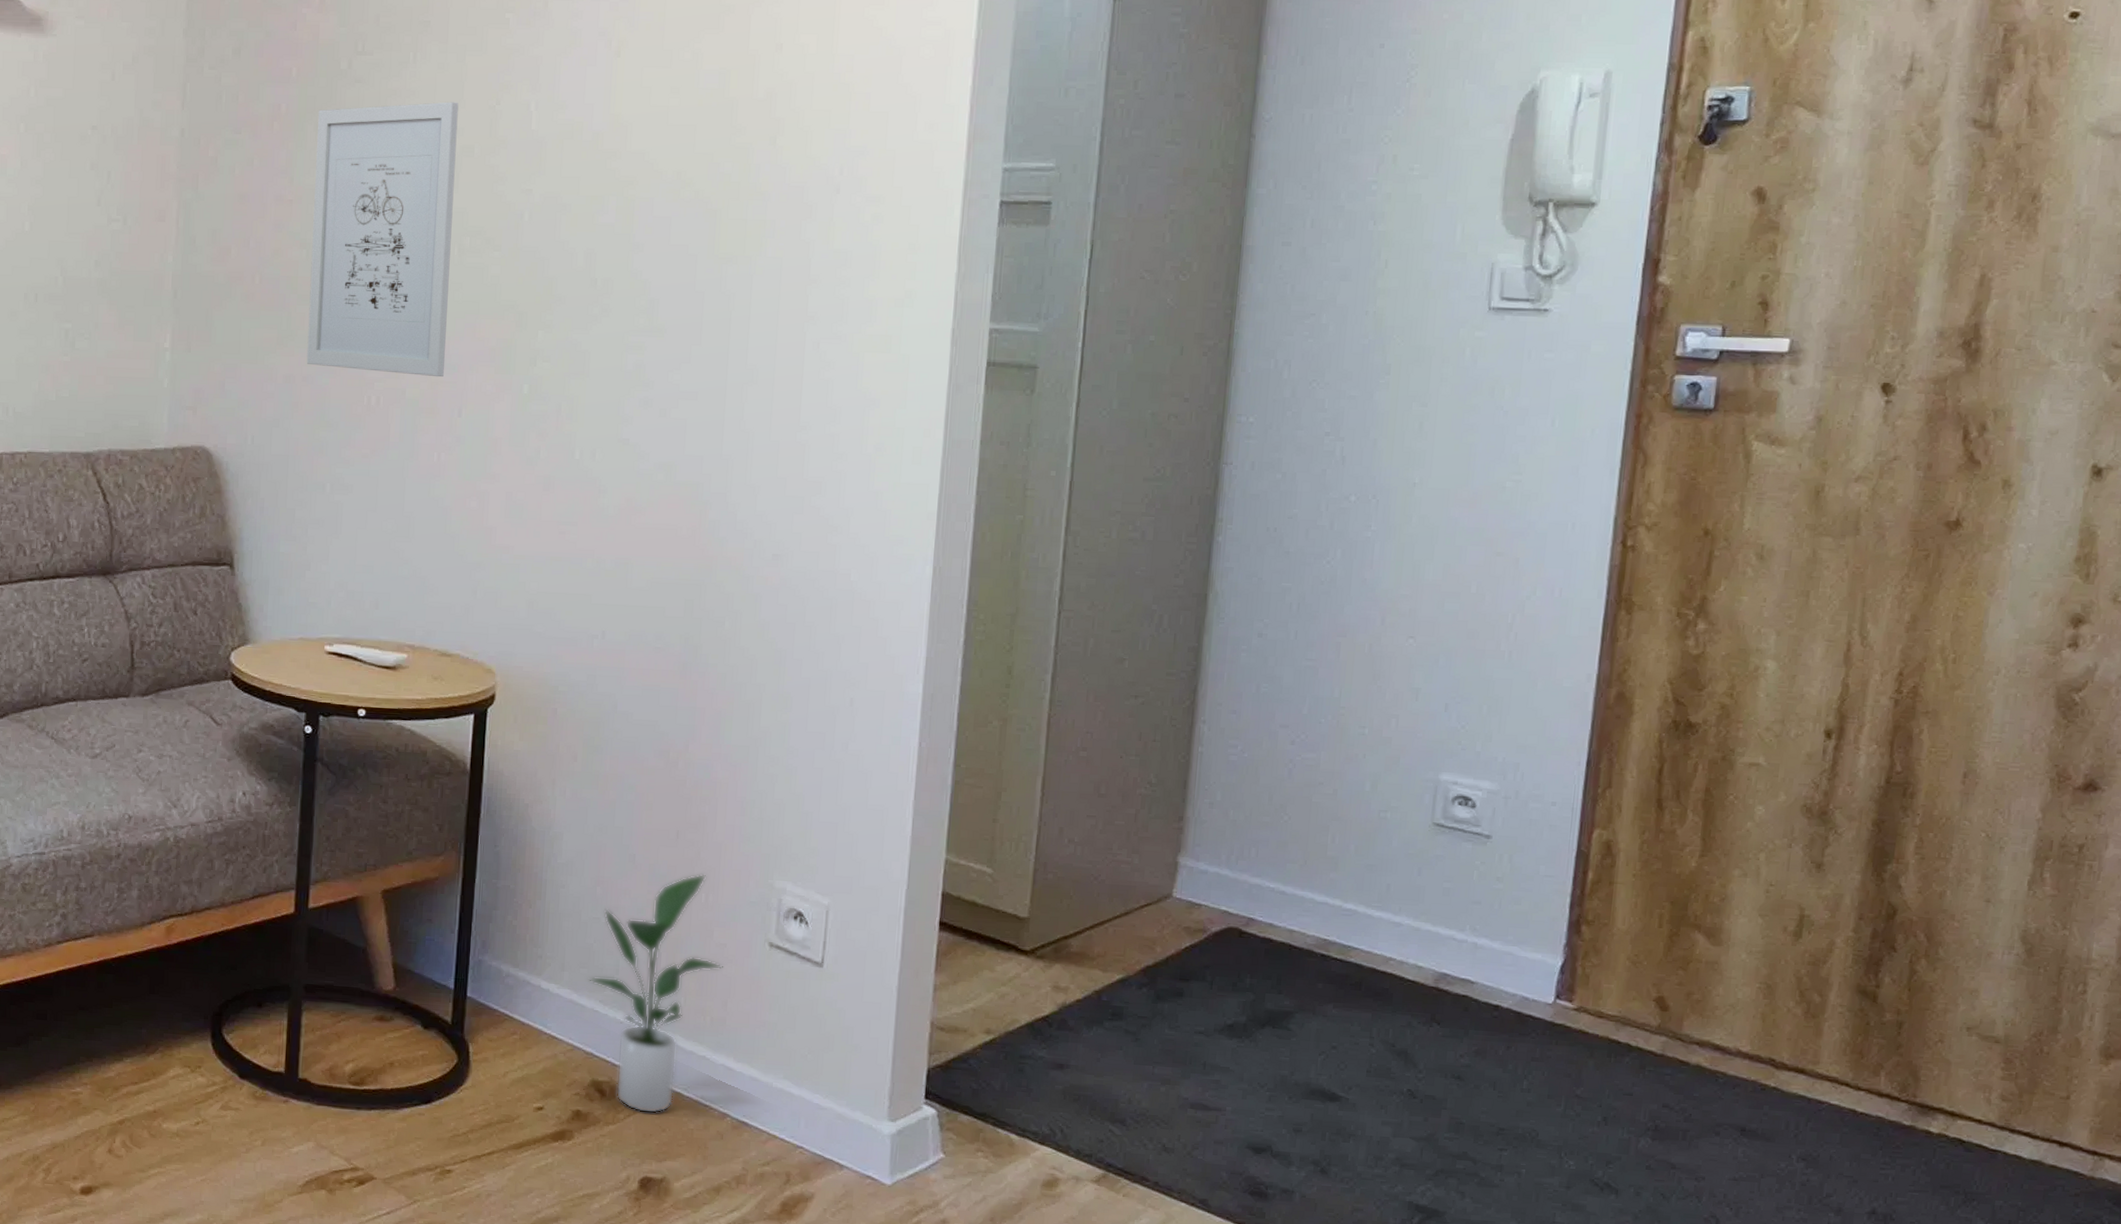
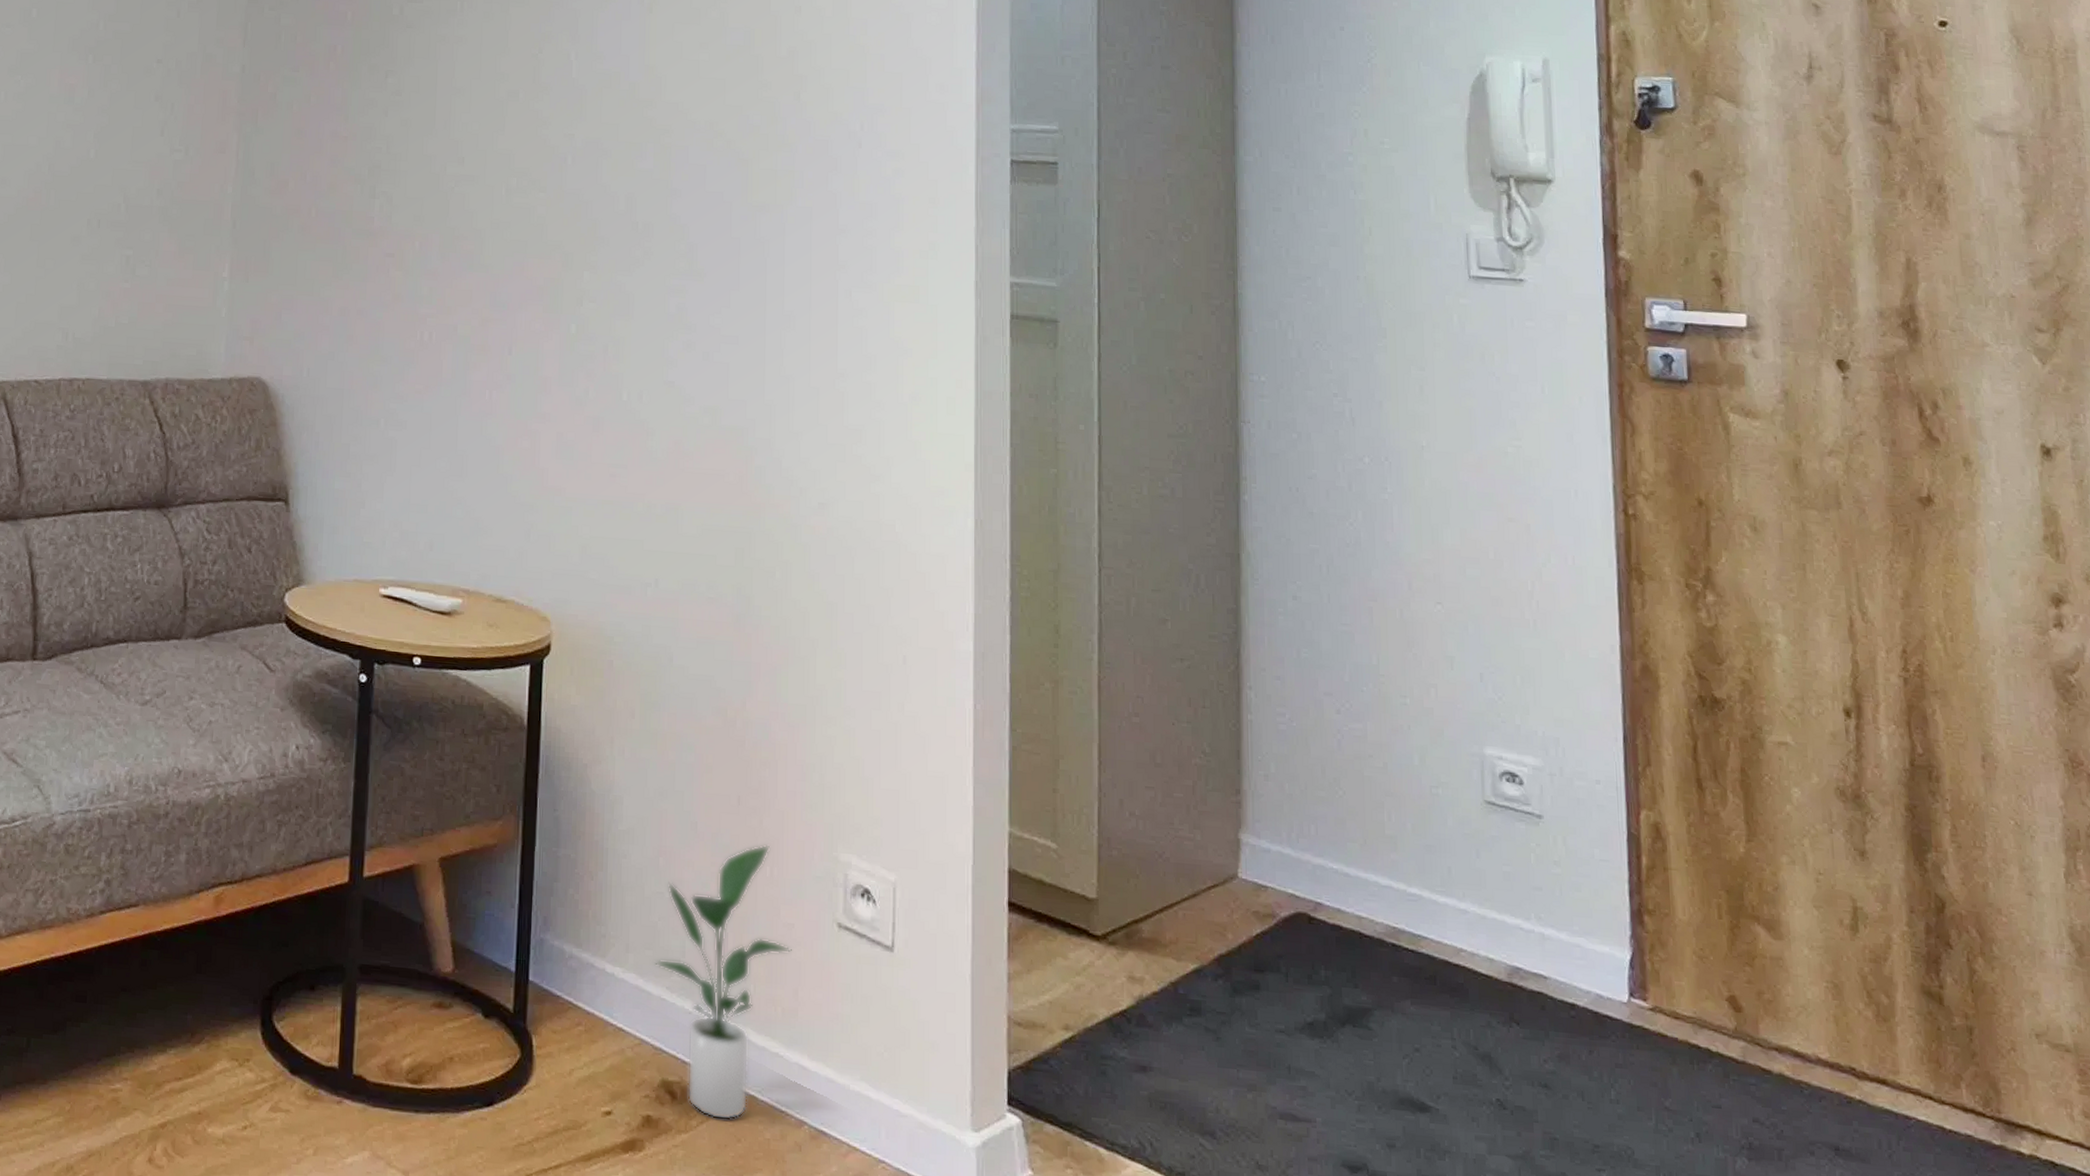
wall art: present [306,102,459,377] -> none [361,49,504,315]

